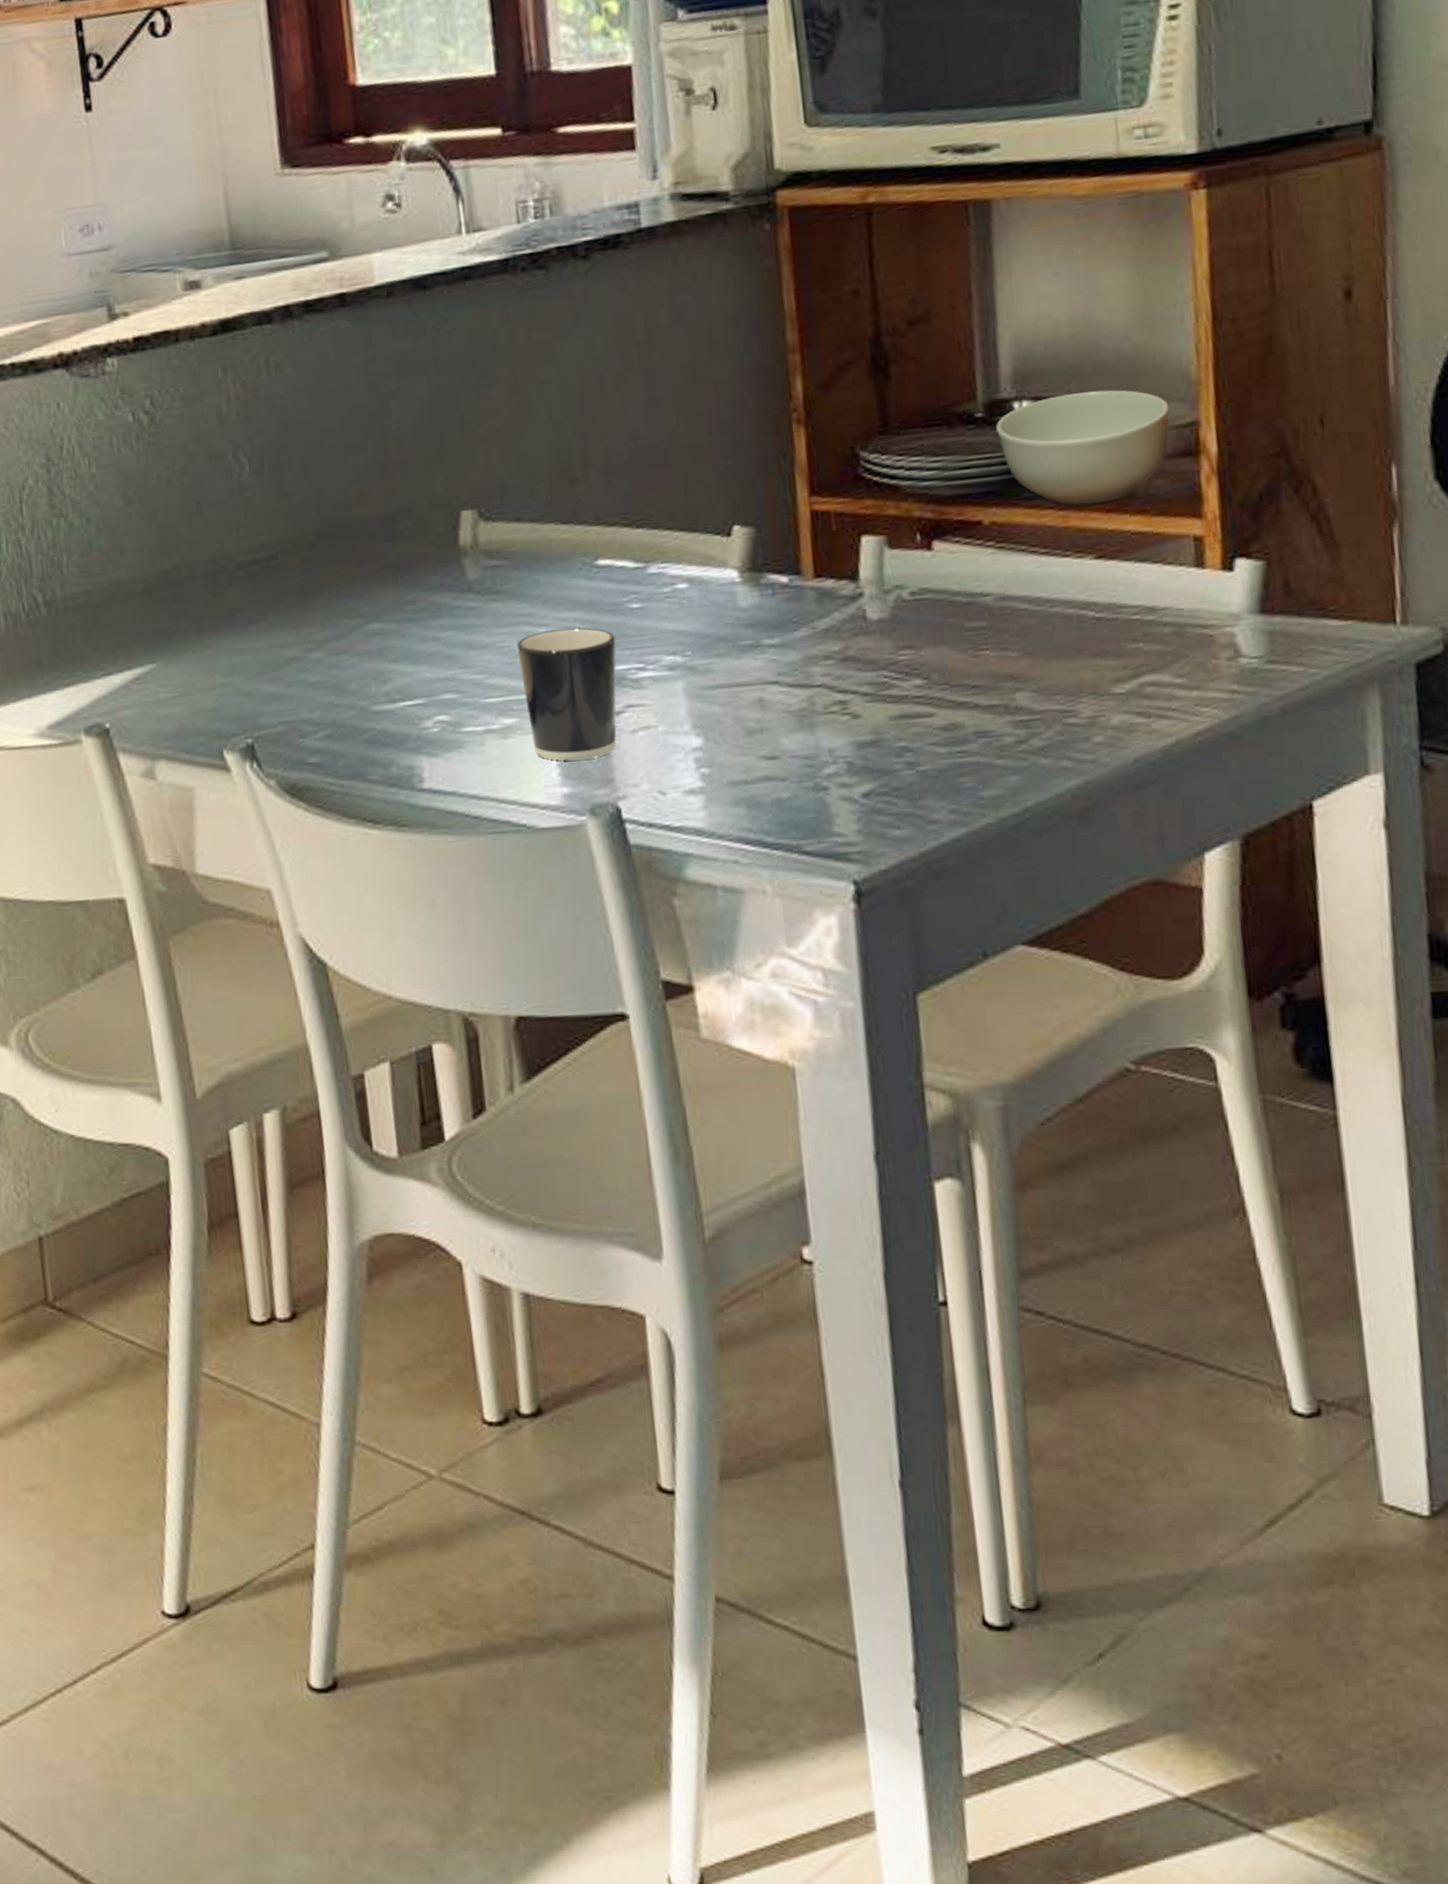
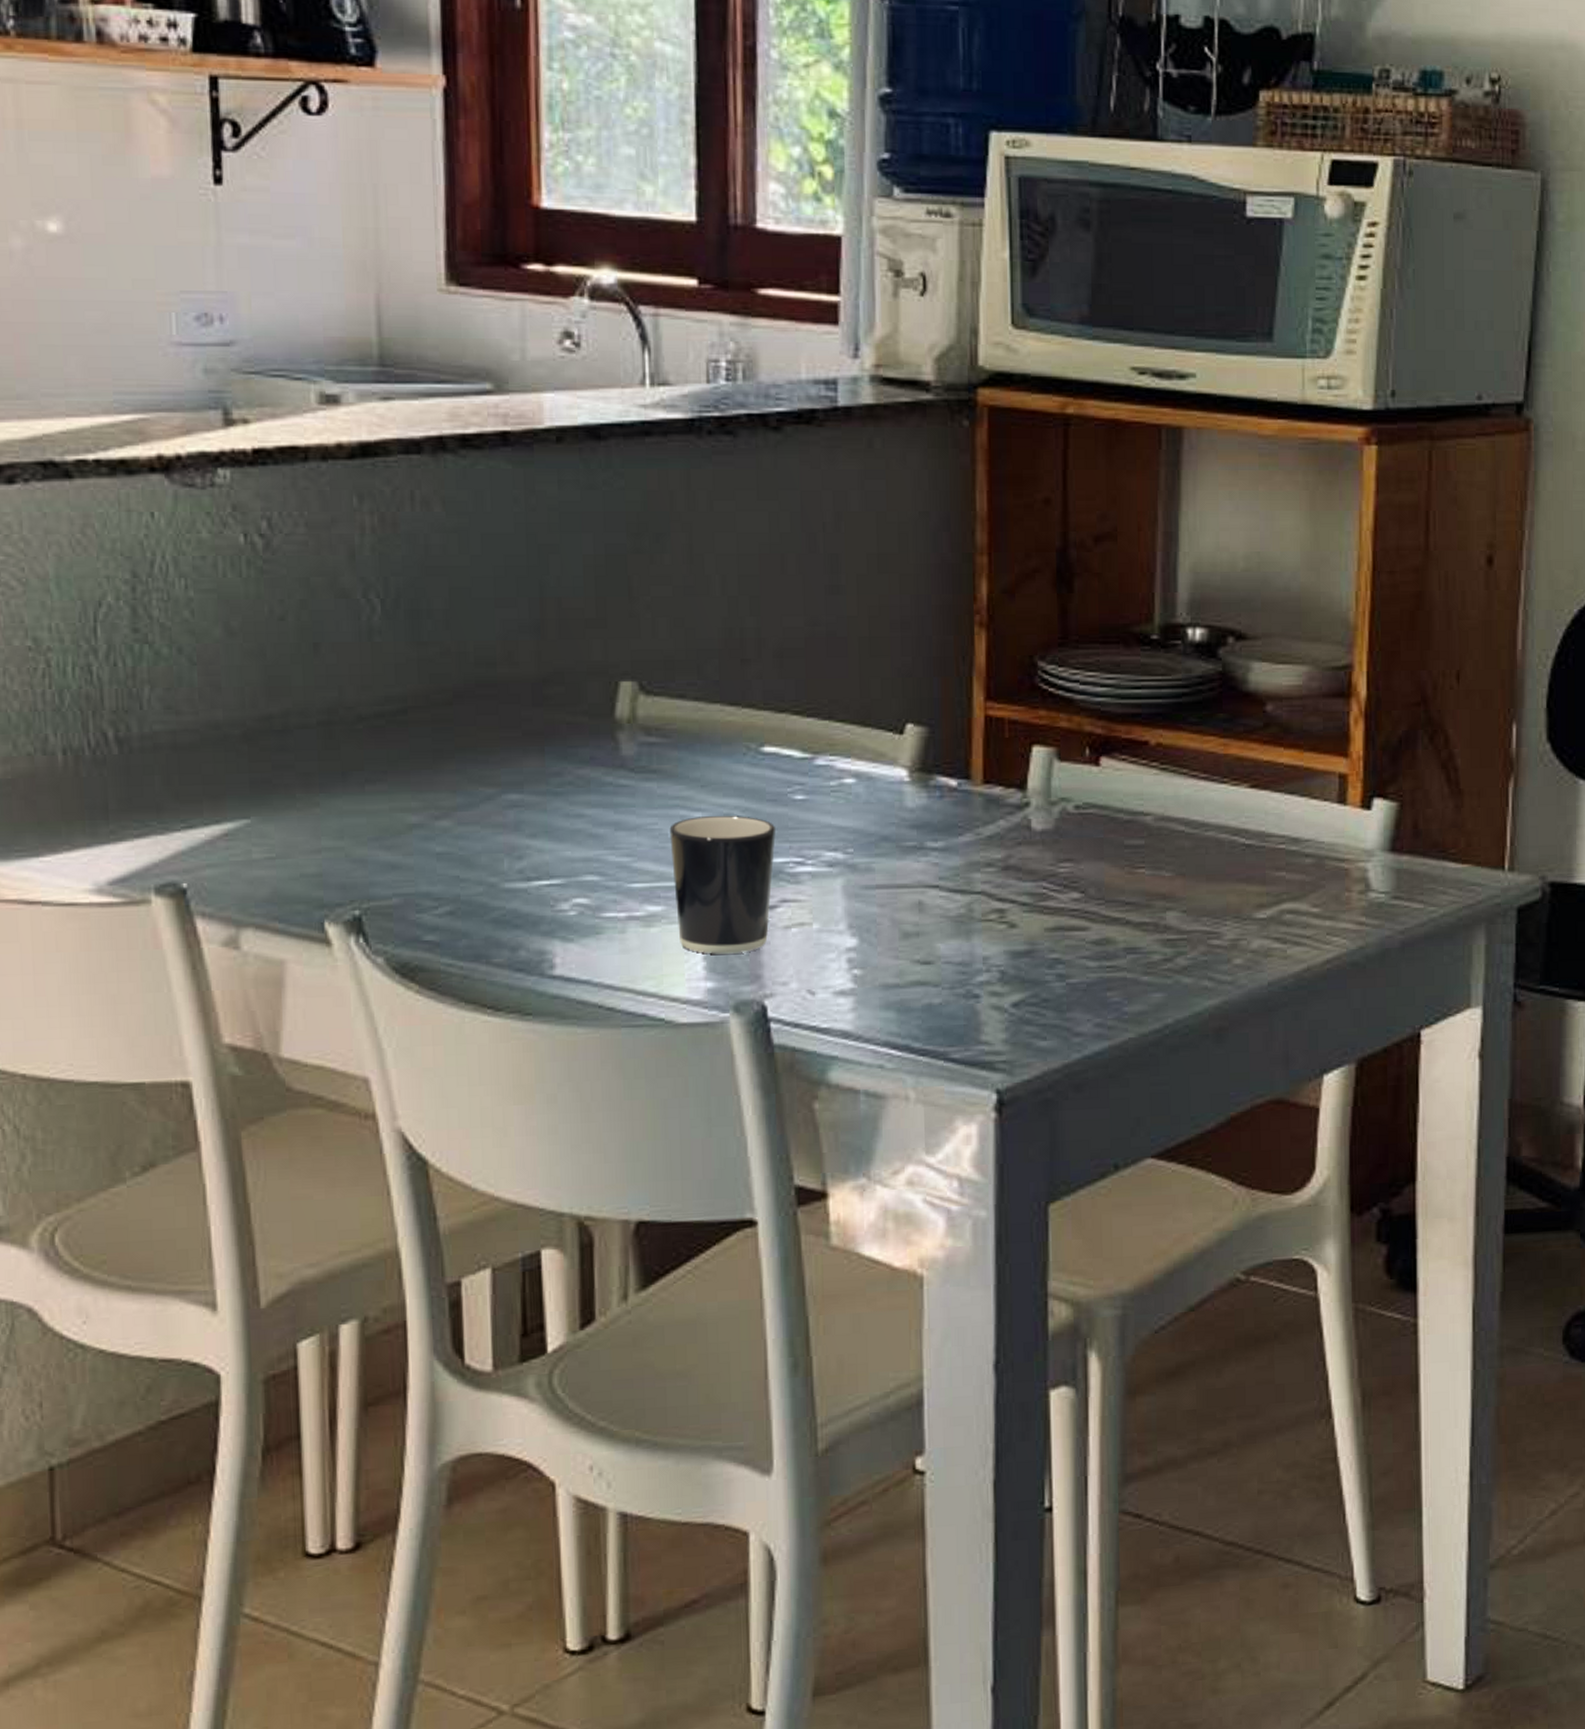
bowl: present [996,390,1170,508] -> none [1170,626,1328,737]

